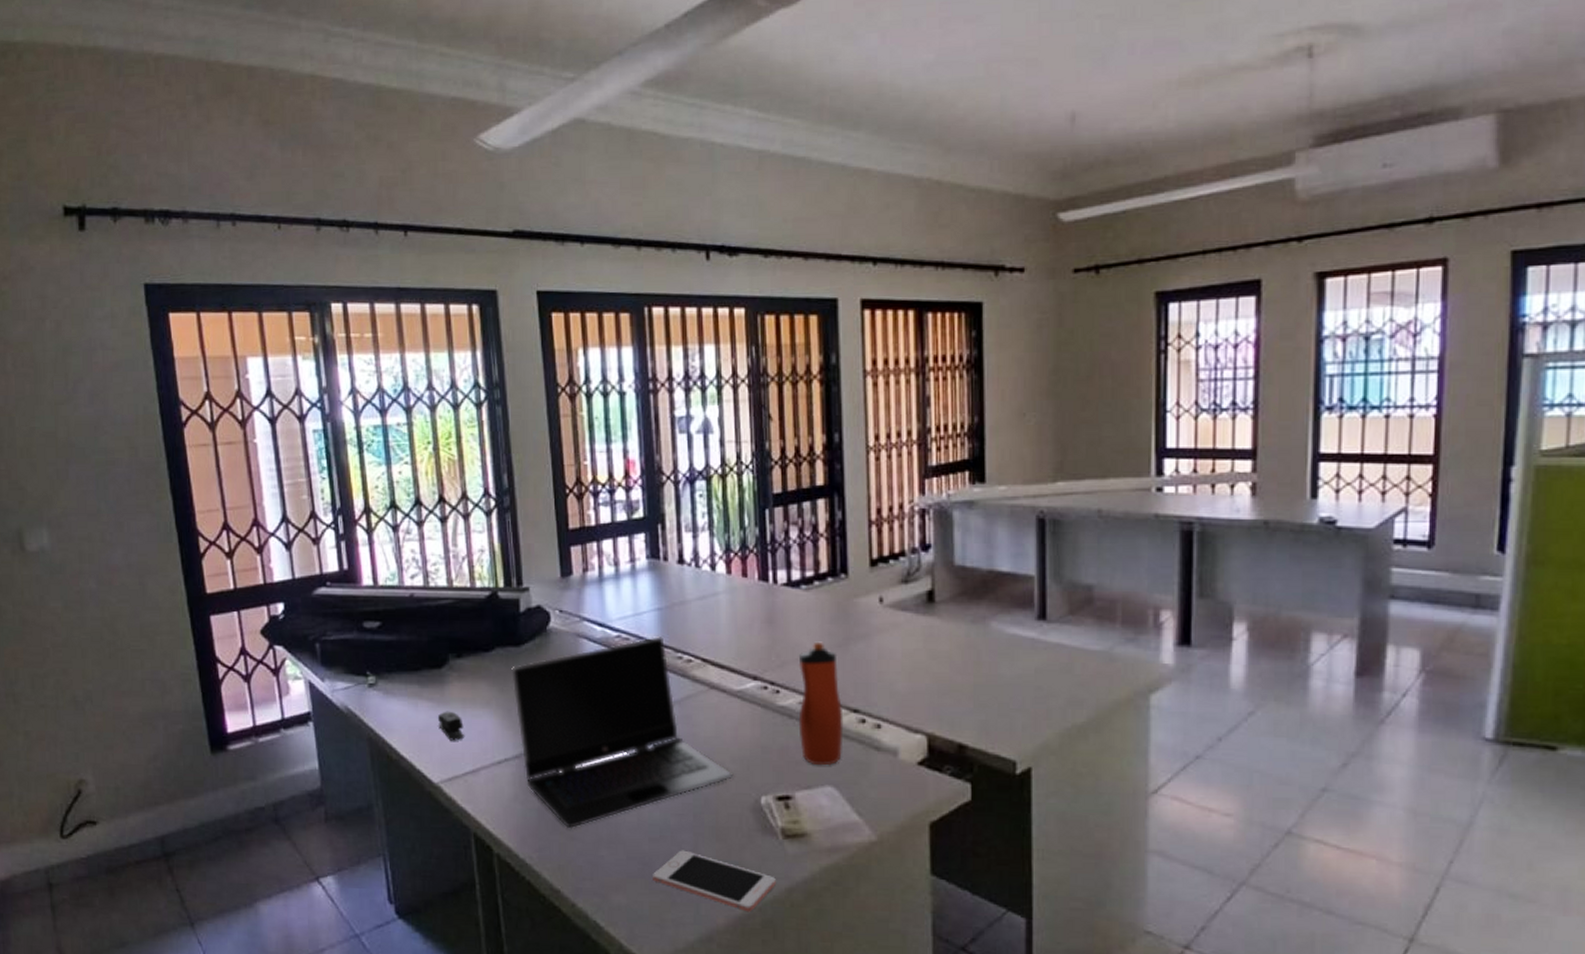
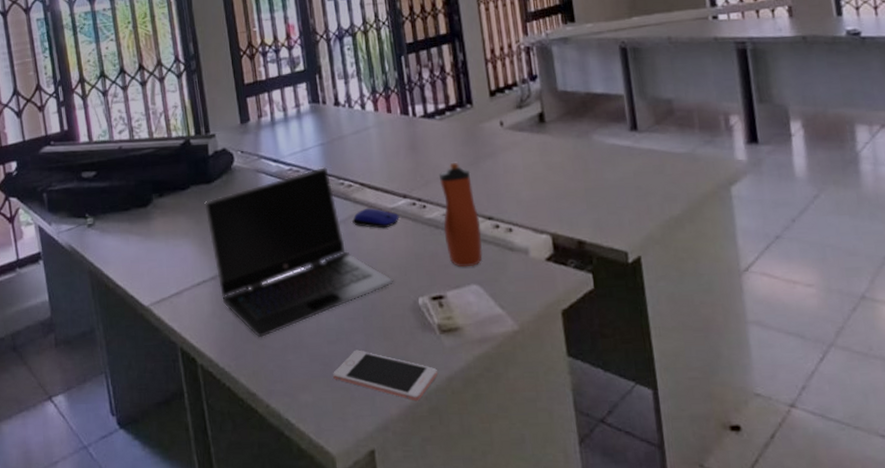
stapler: present [438,711,465,741] -> none [146,243,169,268]
computer mouse: none [689,688,746,714] -> present [352,208,399,229]

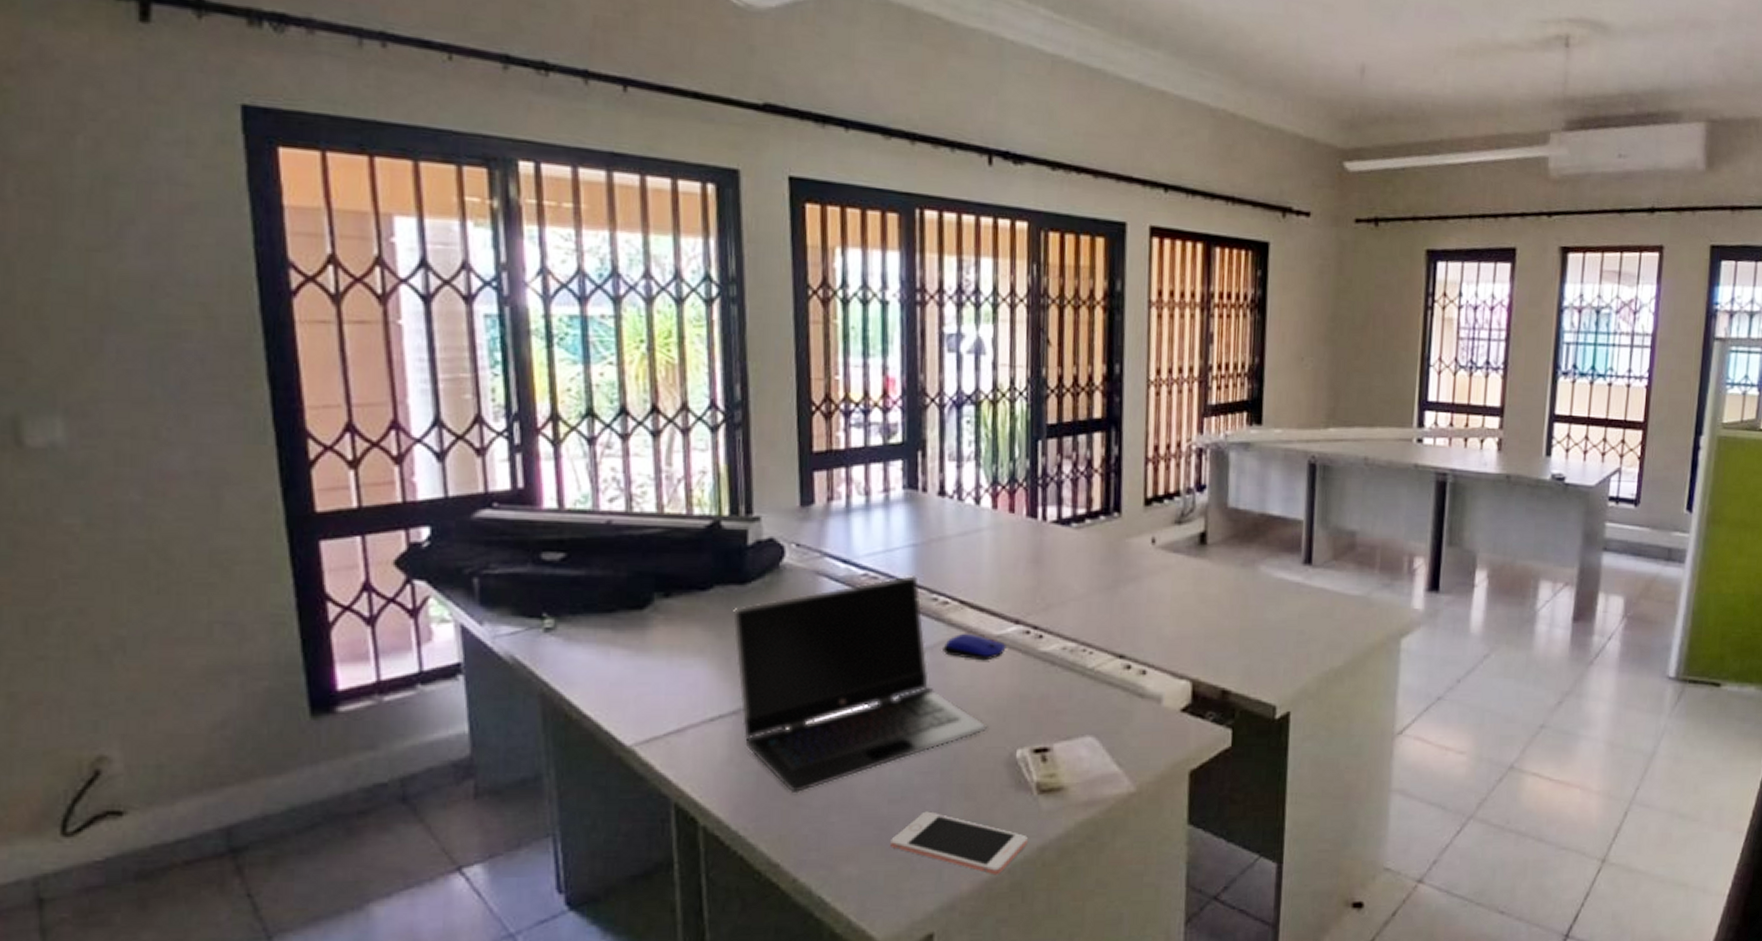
water bottle: present [438,162,483,268] -> none [1060,583,1109,715]

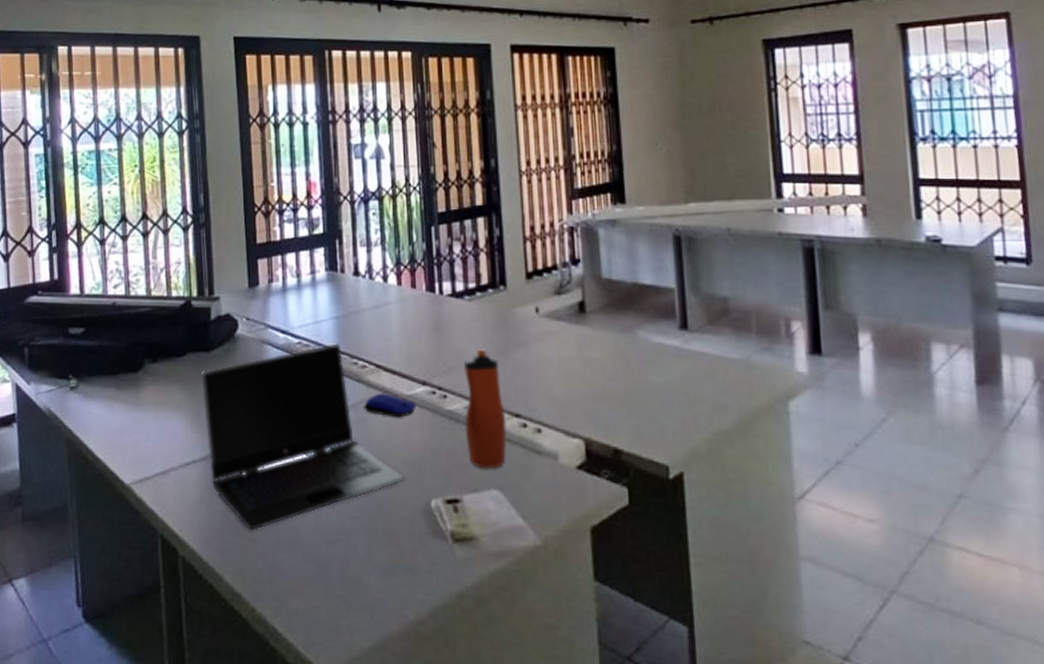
cell phone: present [890,811,1028,875] -> none [329,553,446,619]
water bottle: none [1060,583,1109,715] -> present [463,349,507,470]

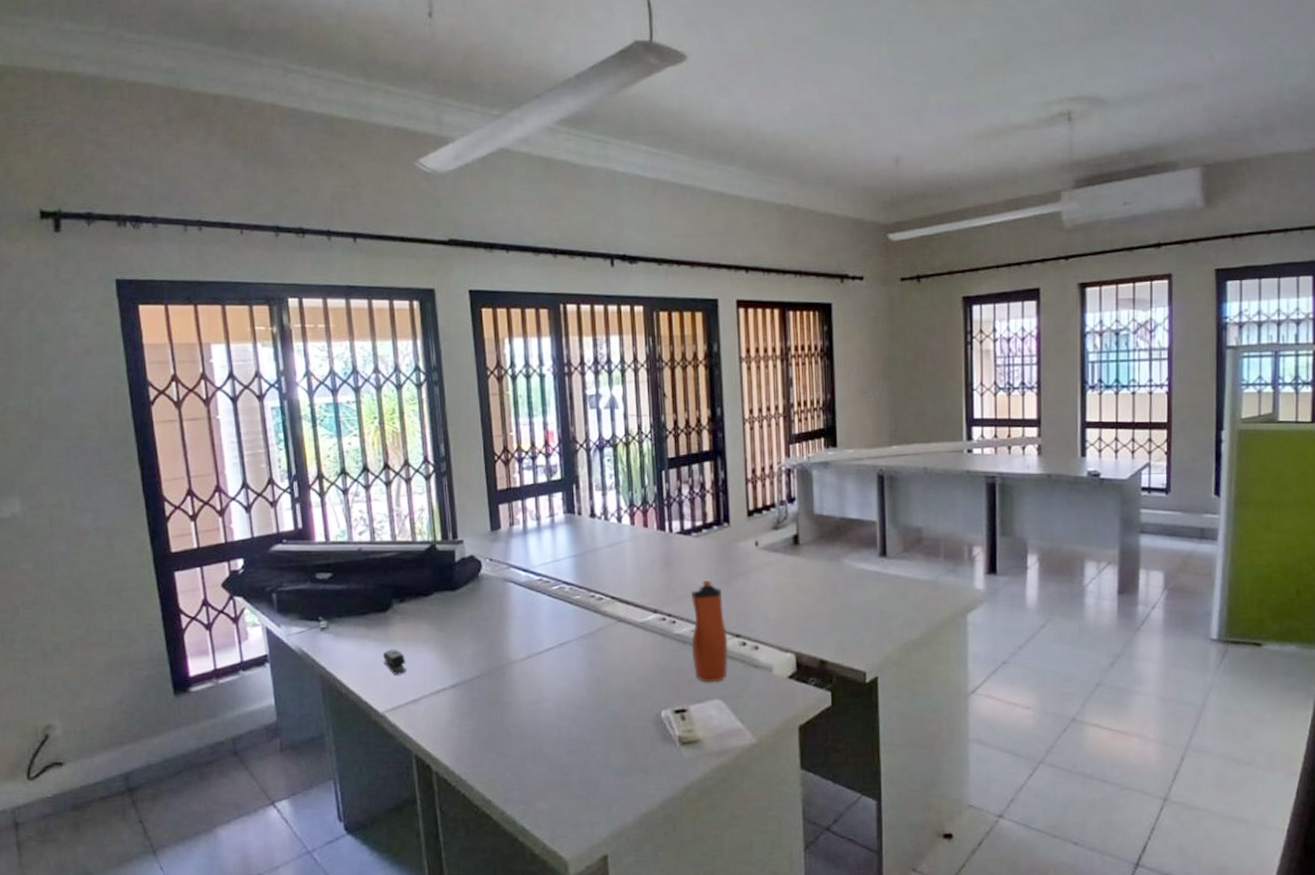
stapler: none [132,413,157,443] -> present [383,649,407,675]
laptop computer: present [201,342,404,532] -> none [448,578,637,747]
computer mouse: present [364,393,416,418] -> none [601,621,648,642]

